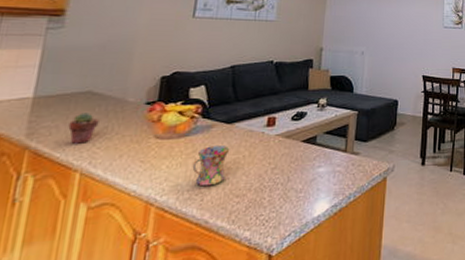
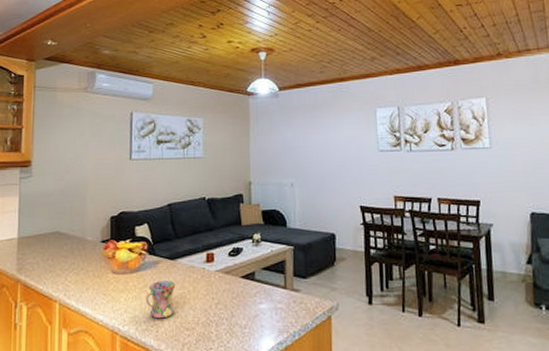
potted succulent: present [68,113,99,144] -> none [46,250,67,278]

